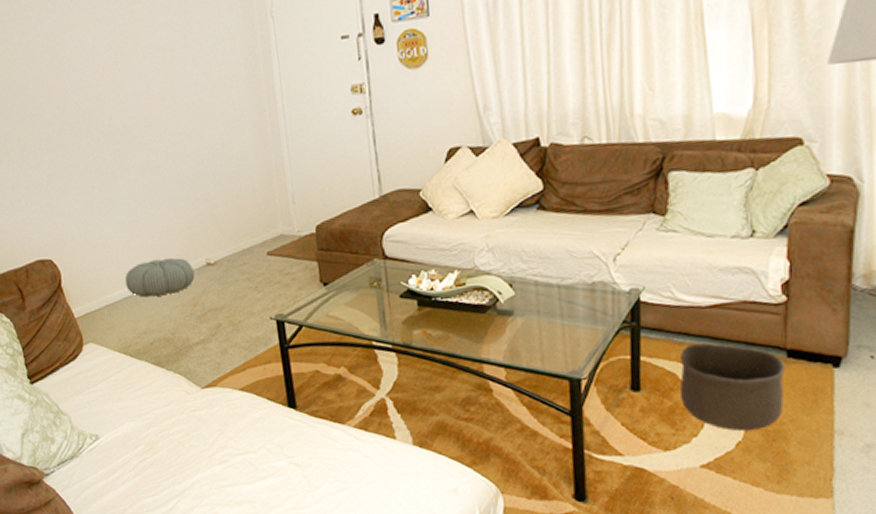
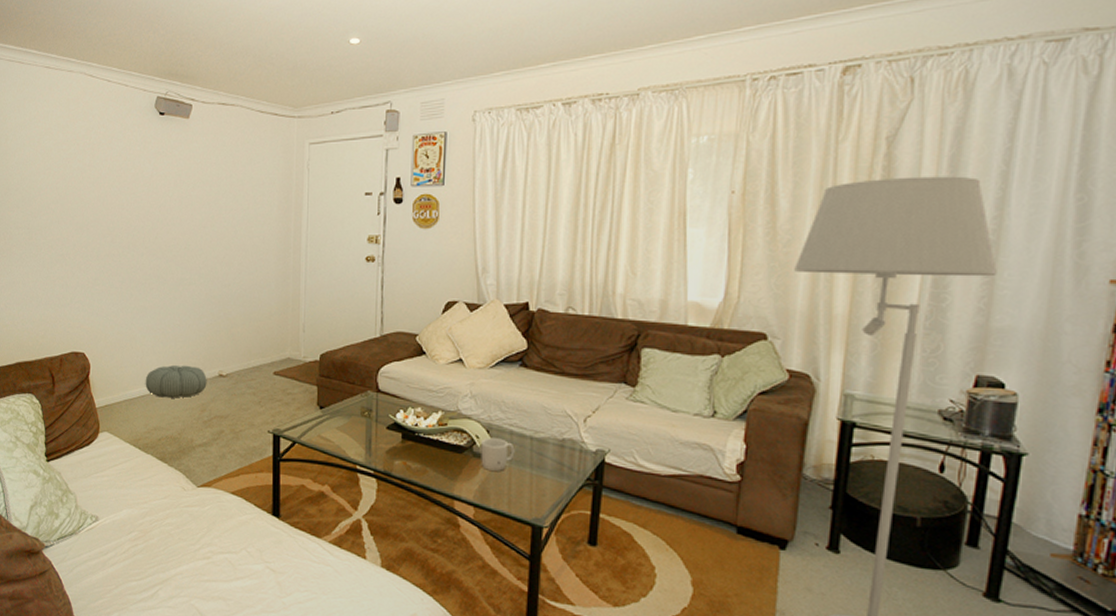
mug: none [505,291,542,328] -> present [481,438,515,472]
basket: present [679,343,786,432] -> none [633,508,735,599]

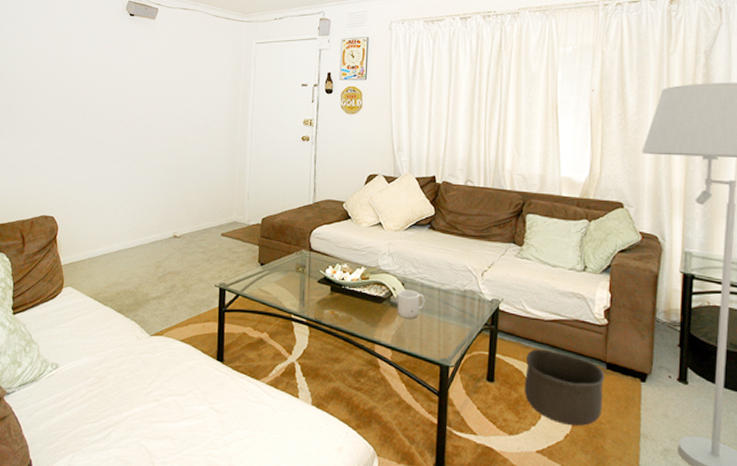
pouf: present [145,365,207,398] -> none [107,227,163,257]
basket: none [633,508,735,599] -> present [524,349,605,426]

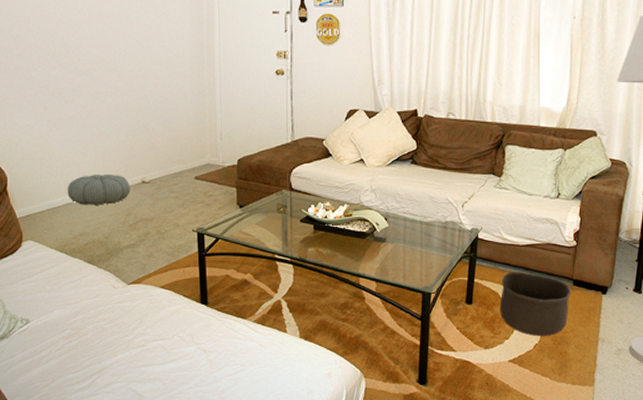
pouf: none [107,227,163,257] -> present [67,173,130,205]
mug: present [397,289,425,319] -> none [381,224,408,252]

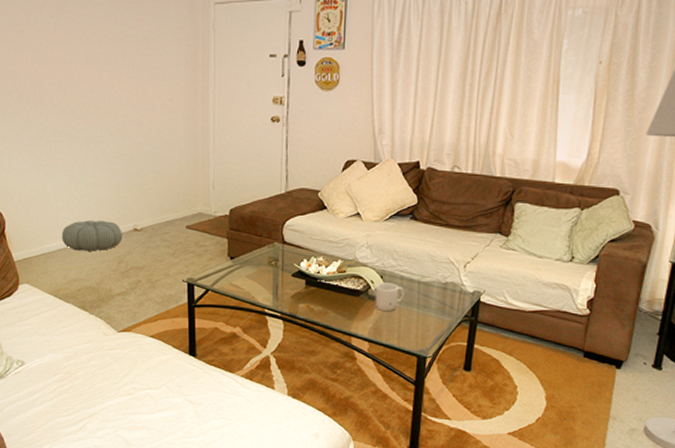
mug: none [381,224,408,252] -> present [375,282,405,312]
basket: present [499,272,572,337] -> none [500,339,582,410]

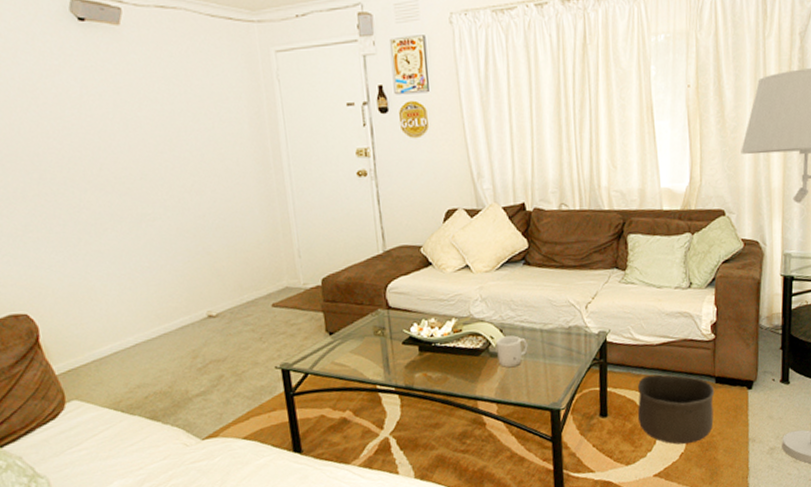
pouf: present [61,220,123,251] -> none [115,310,195,351]
basket: none [500,339,582,410] -> present [637,374,715,445]

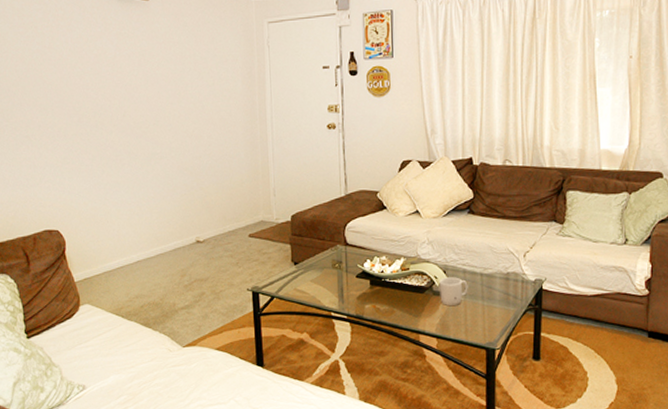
basket: present [637,374,715,445] -> none [569,324,647,395]

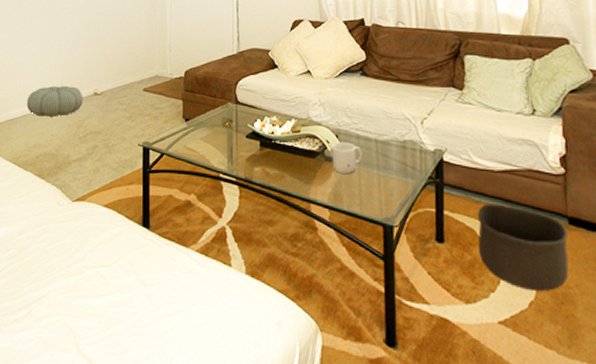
pouf: none [123,234,185,267] -> present [26,85,83,117]
basket: none [569,324,647,395] -> present [478,204,569,292]

